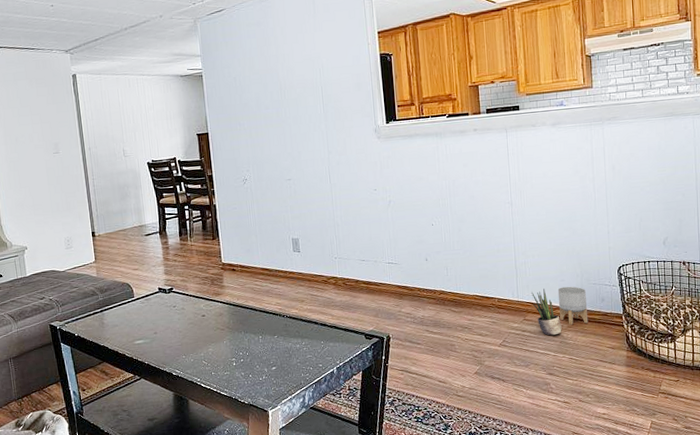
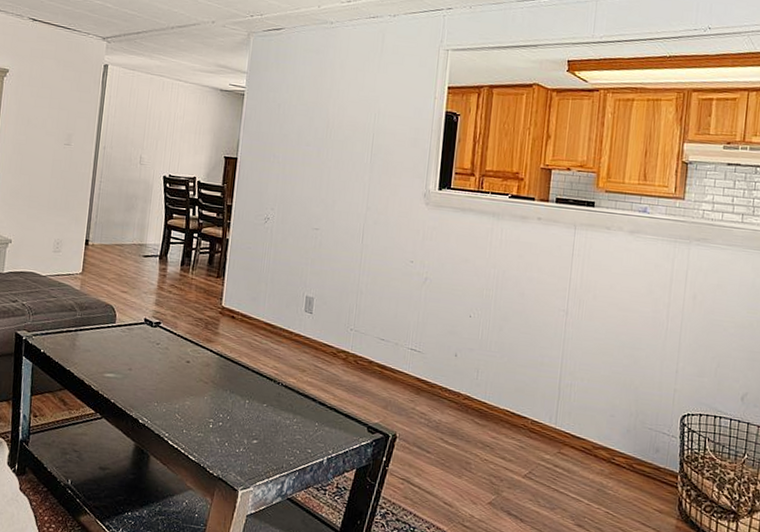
potted plant: present [531,289,562,336] -> none [572,421,603,480]
planter: present [557,286,588,325] -> none [602,423,639,475]

